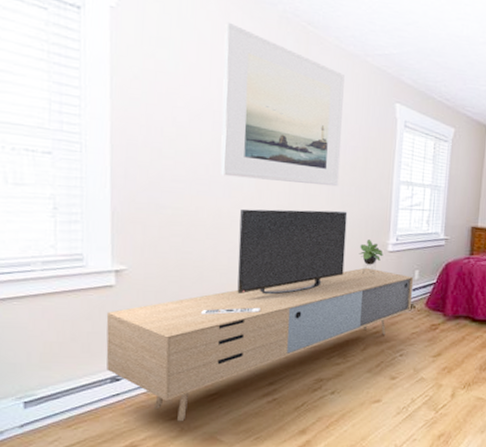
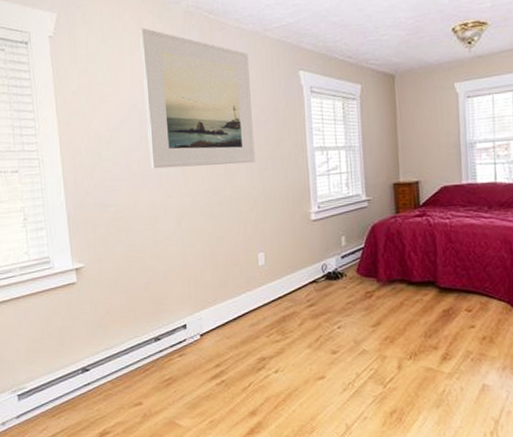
media console: present [106,208,414,422] -> none [72,185,342,408]

